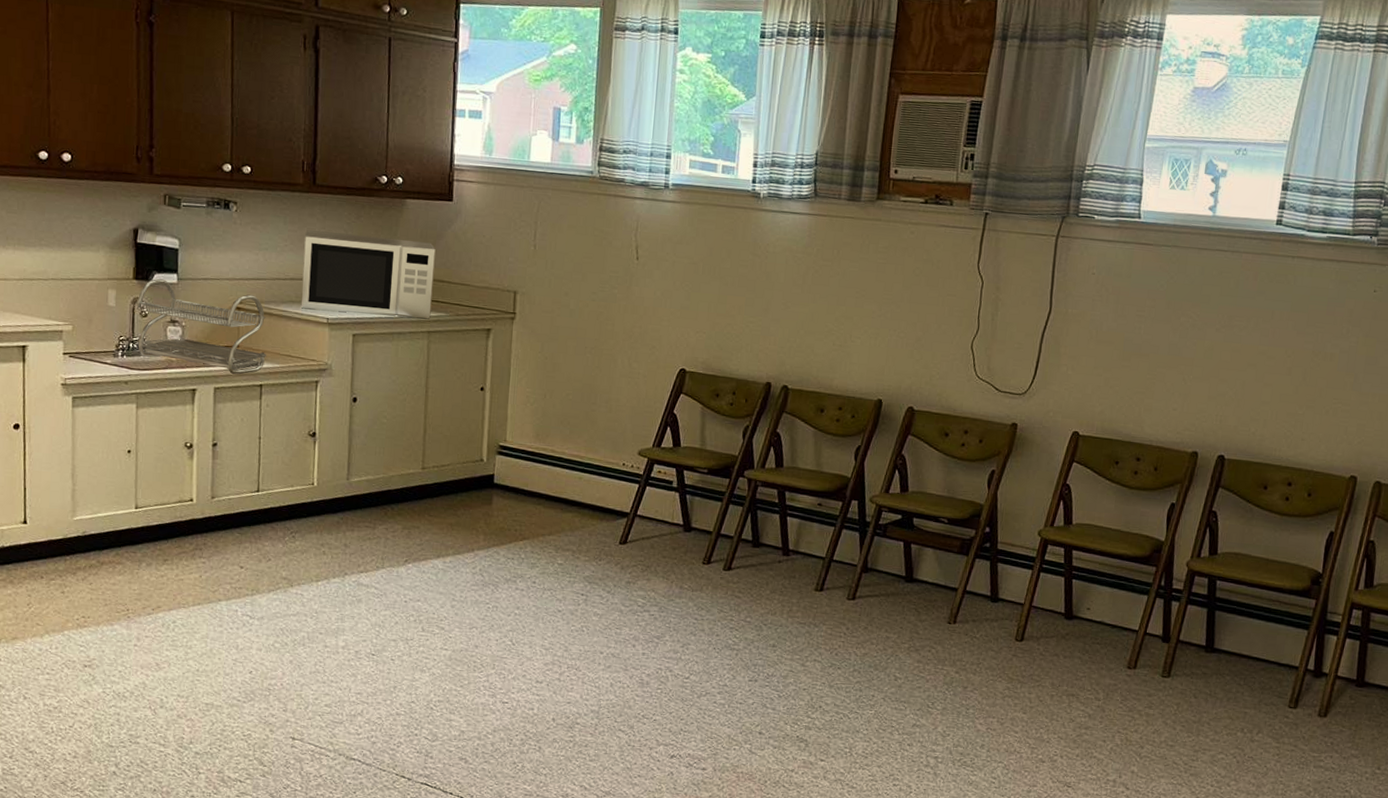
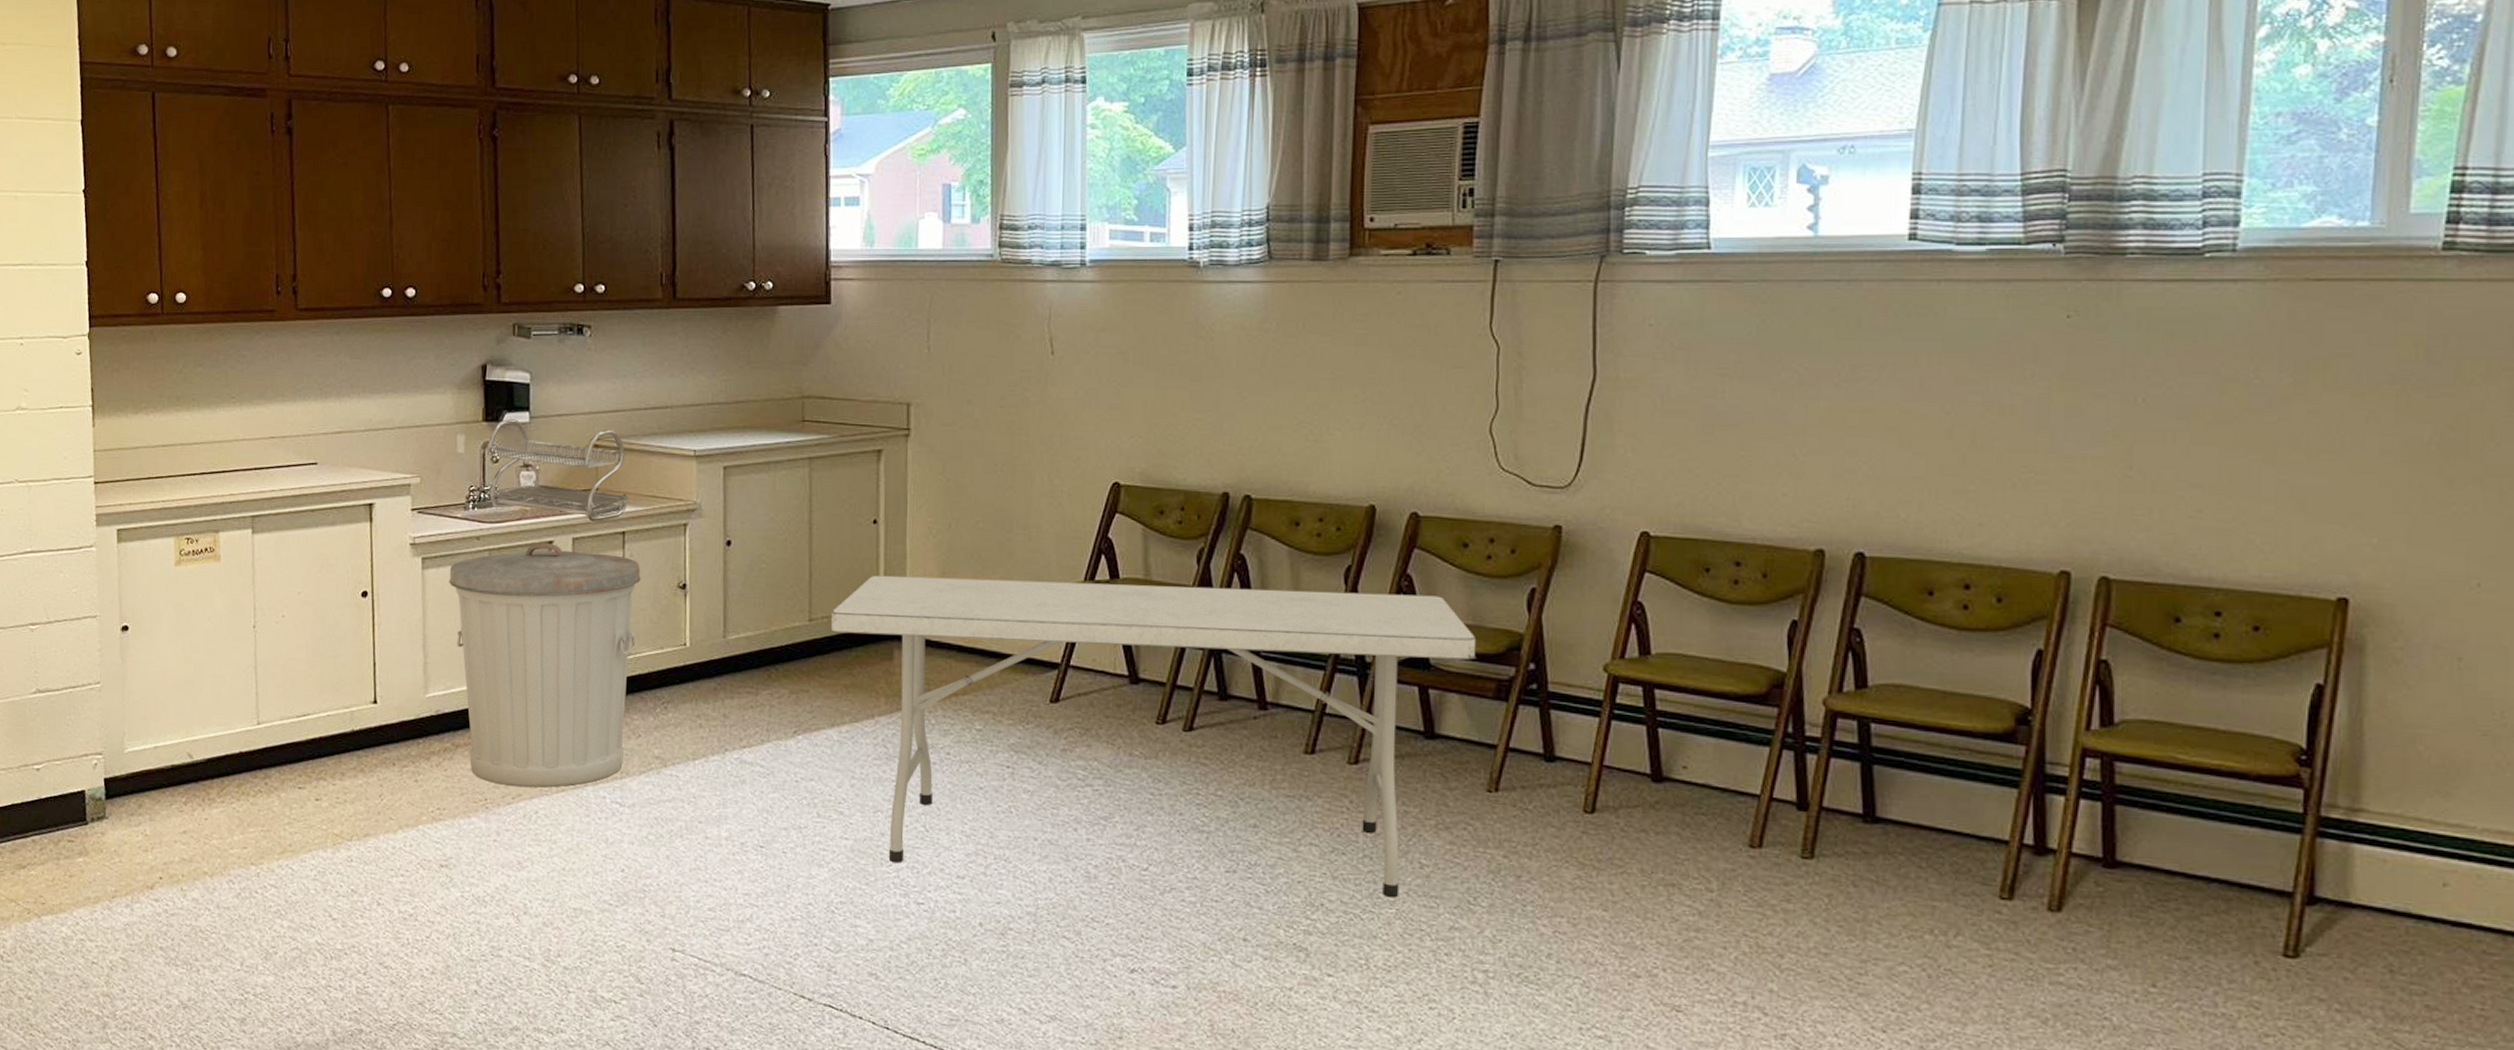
trash can: none [98,390,276,601] -> present [449,543,641,788]
microwave: present [300,230,436,320] -> none [664,351,814,444]
folding table: none [440,433,949,702] -> present [830,575,1477,897]

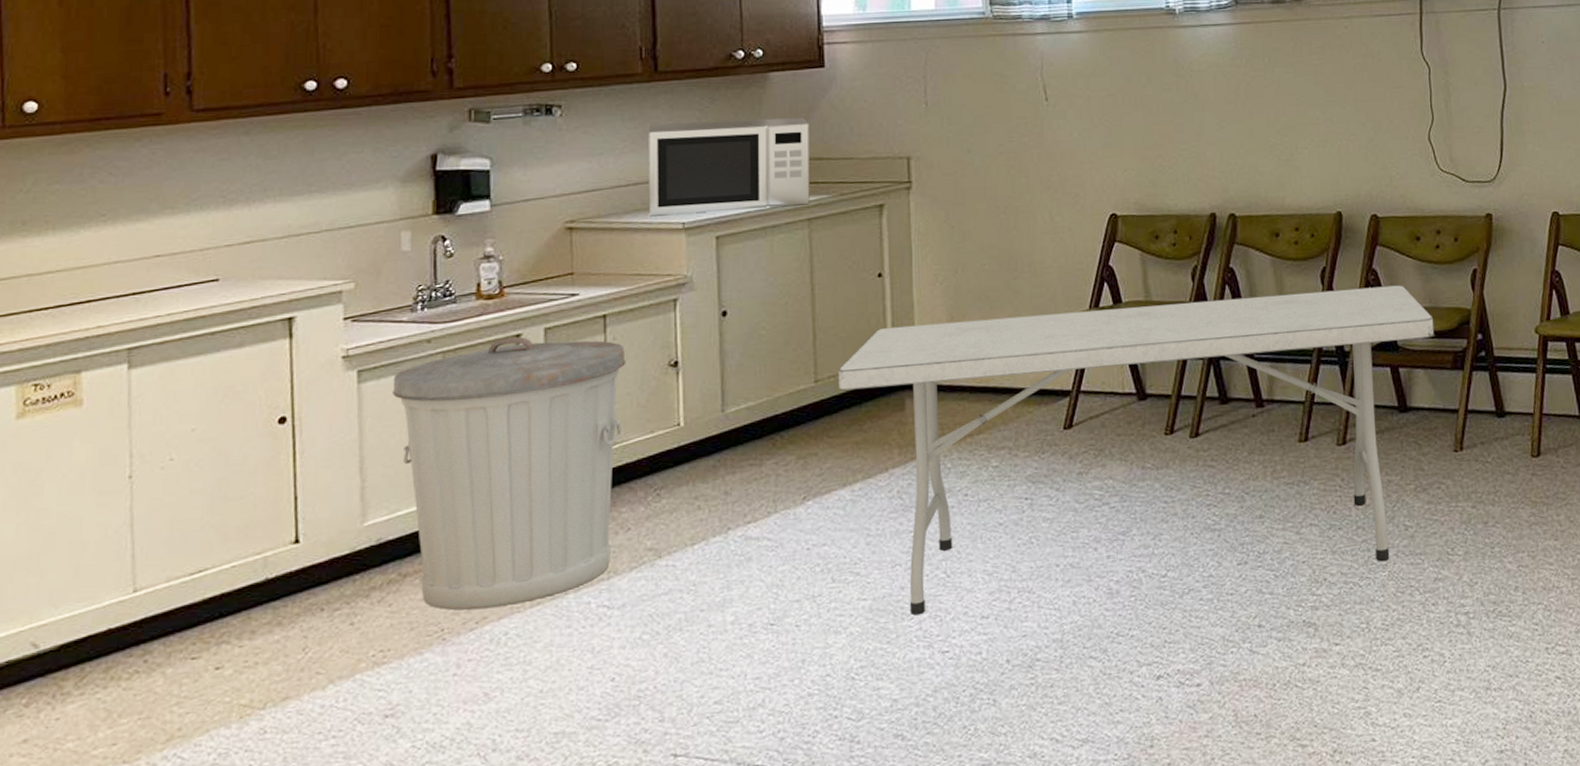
dish rack: present [484,419,629,522] -> none [436,209,610,308]
microwave: none [664,351,814,444] -> present [648,117,810,216]

